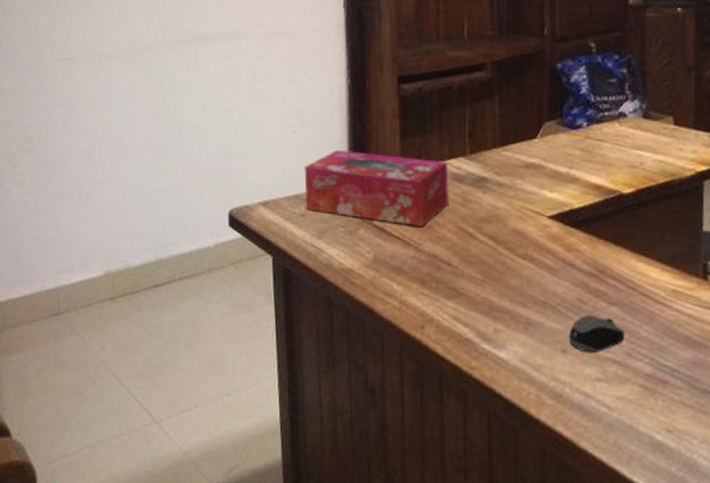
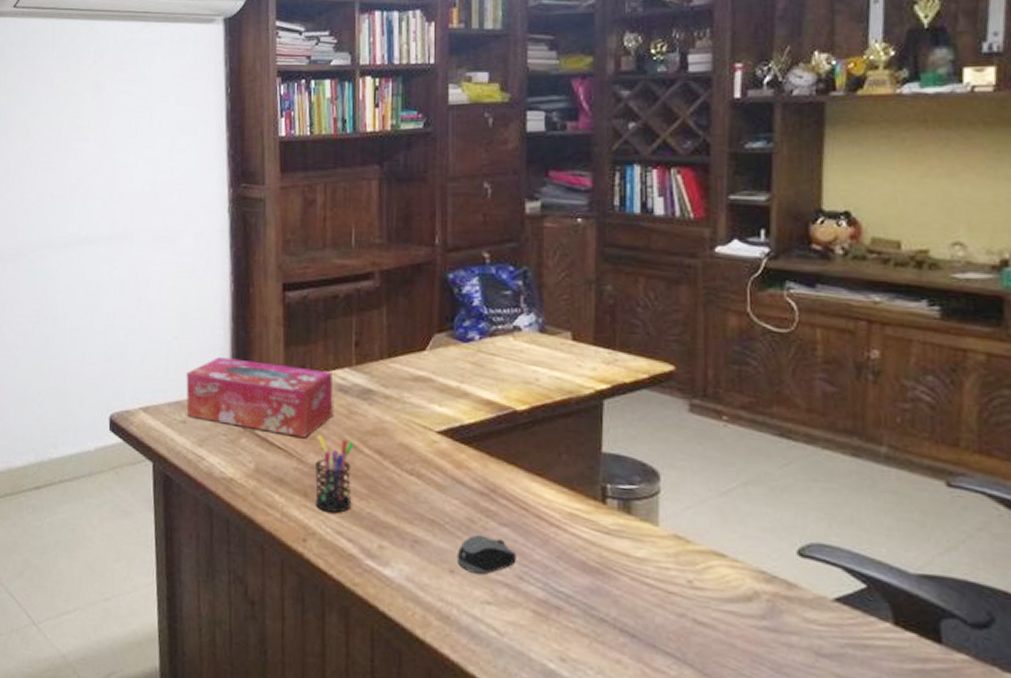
pen holder: none [431,224,470,299] -> present [314,435,355,513]

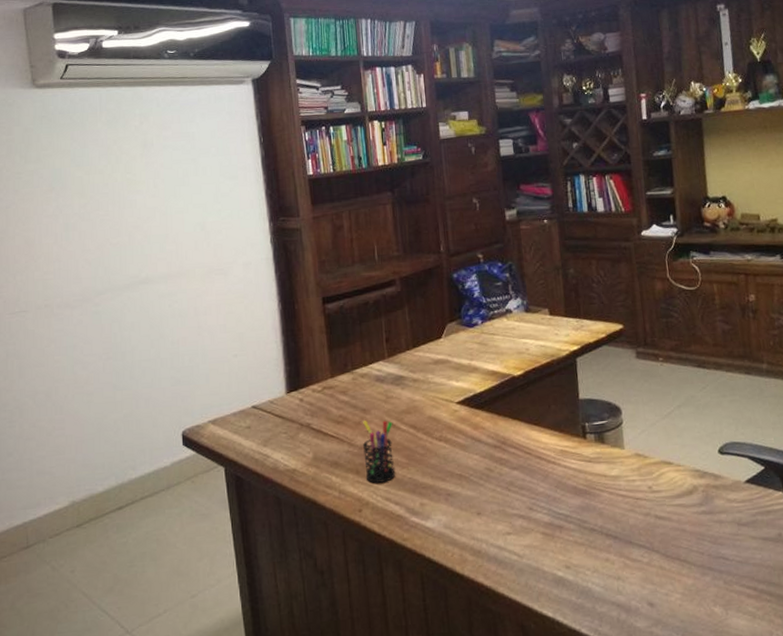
tissue box: present [186,356,333,438] -> none [247,366,374,425]
computer mouse: present [456,535,516,575] -> none [481,480,526,513]

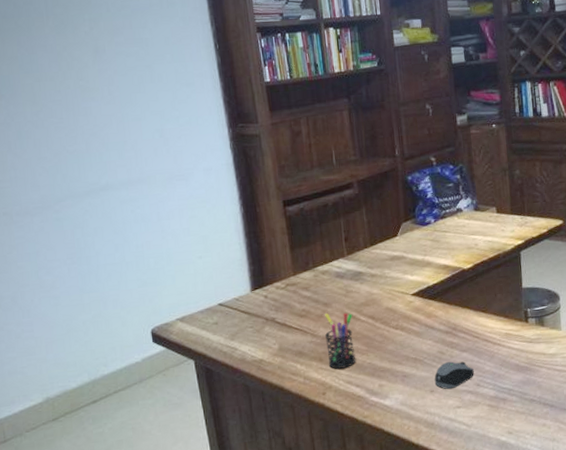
computer mouse: none [481,480,526,513] -> present [434,361,474,390]

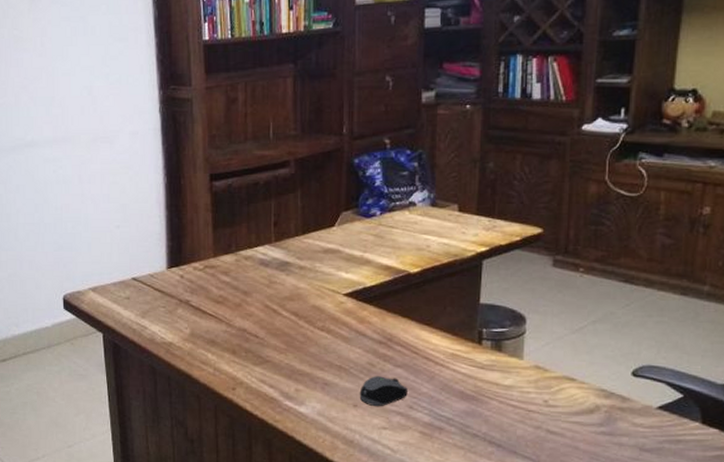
pen holder: present [324,312,356,369] -> none [240,303,274,365]

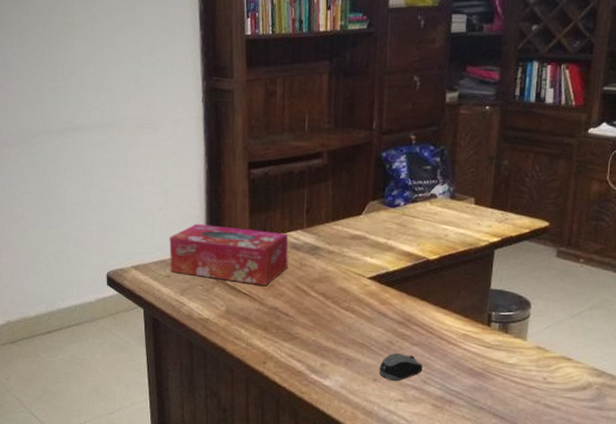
tissue box: none [128,240,256,305] -> present [169,223,288,285]

